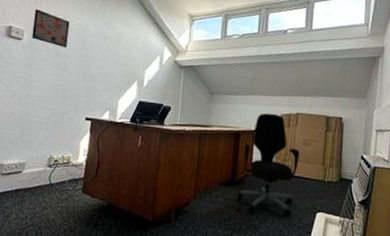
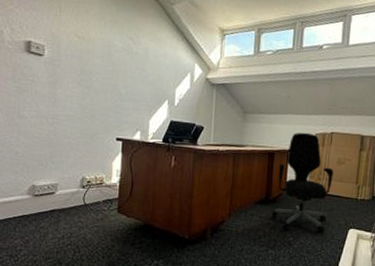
wall art: present [31,9,70,48] -> none [53,22,93,64]

